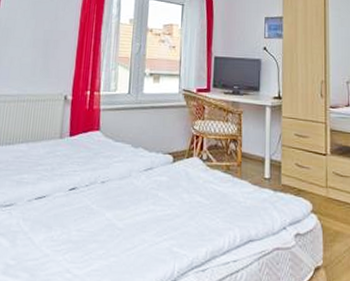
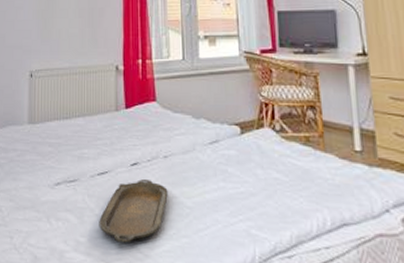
serving tray: none [31,202,102,264] -> present [99,178,168,243]

